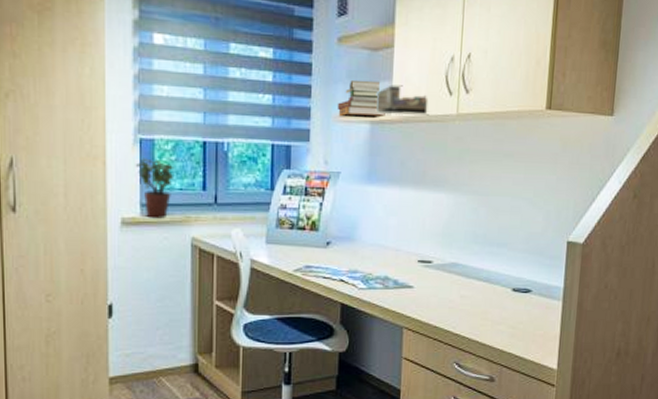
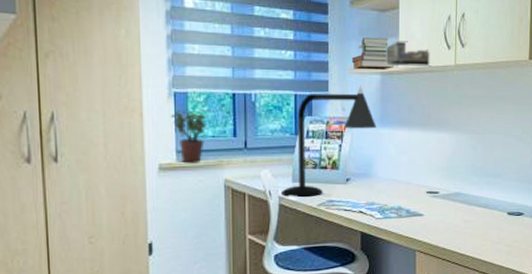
desk lamp: none [253,136,363,261] -> present [281,86,376,197]

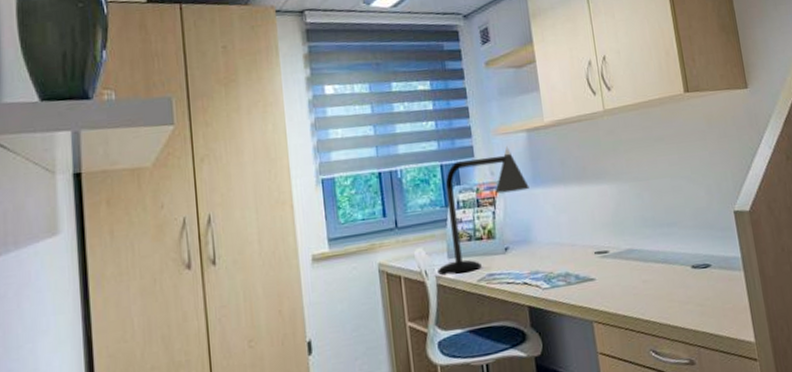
potted plant: present [170,109,207,164] -> none [319,196,356,252]
books: present [351,37,394,70] -> none [493,93,539,131]
decorative box: present [385,41,431,67] -> none [527,93,579,122]

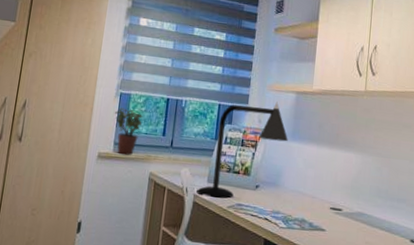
potted plant: none [319,196,356,252] -> present [114,107,144,156]

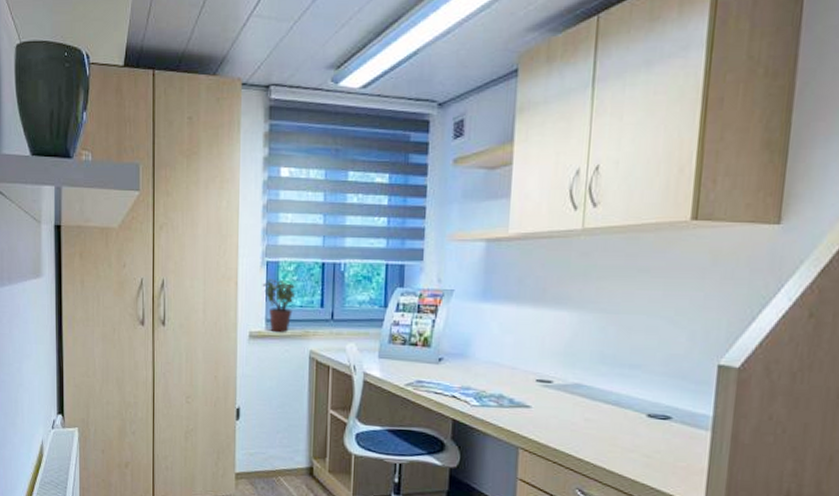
desk lamp: present [196,102,288,199] -> none [366,254,478,375]

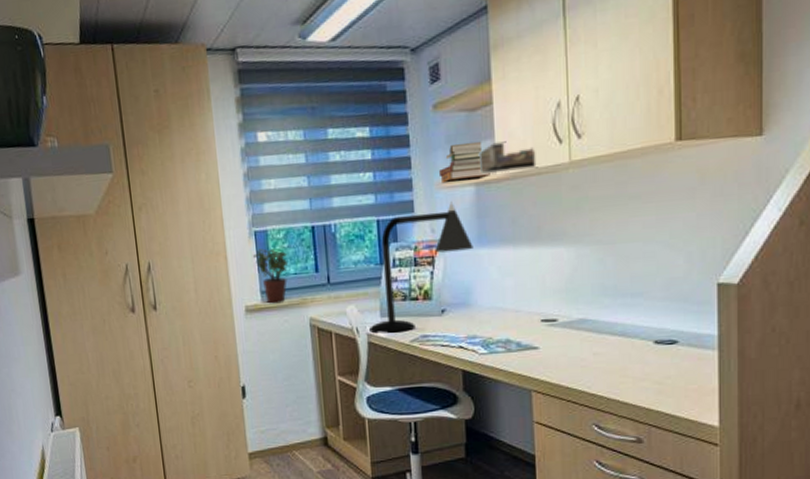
desk lamp: none [366,254,478,375] -> present [369,201,474,334]
books: none [451,199,502,237] -> present [438,141,490,184]
decorative box: none [491,202,551,233] -> present [478,141,538,174]

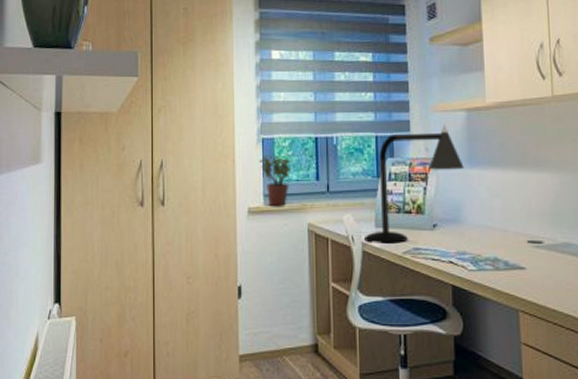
books: present [438,141,490,184] -> none [433,72,480,107]
decorative box: present [478,141,538,174] -> none [469,74,524,102]

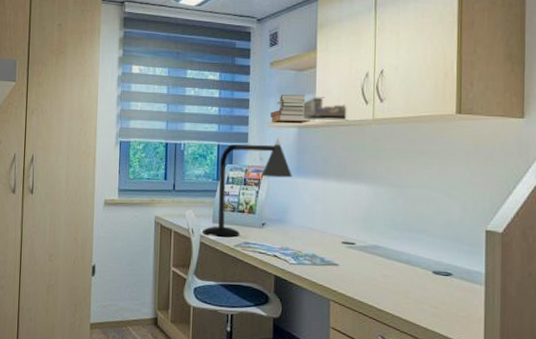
potted plant: present [258,155,292,207] -> none [116,155,144,201]
books: none [433,72,480,107] -> present [270,94,310,124]
decorative box: none [469,74,524,102] -> present [302,97,348,121]

